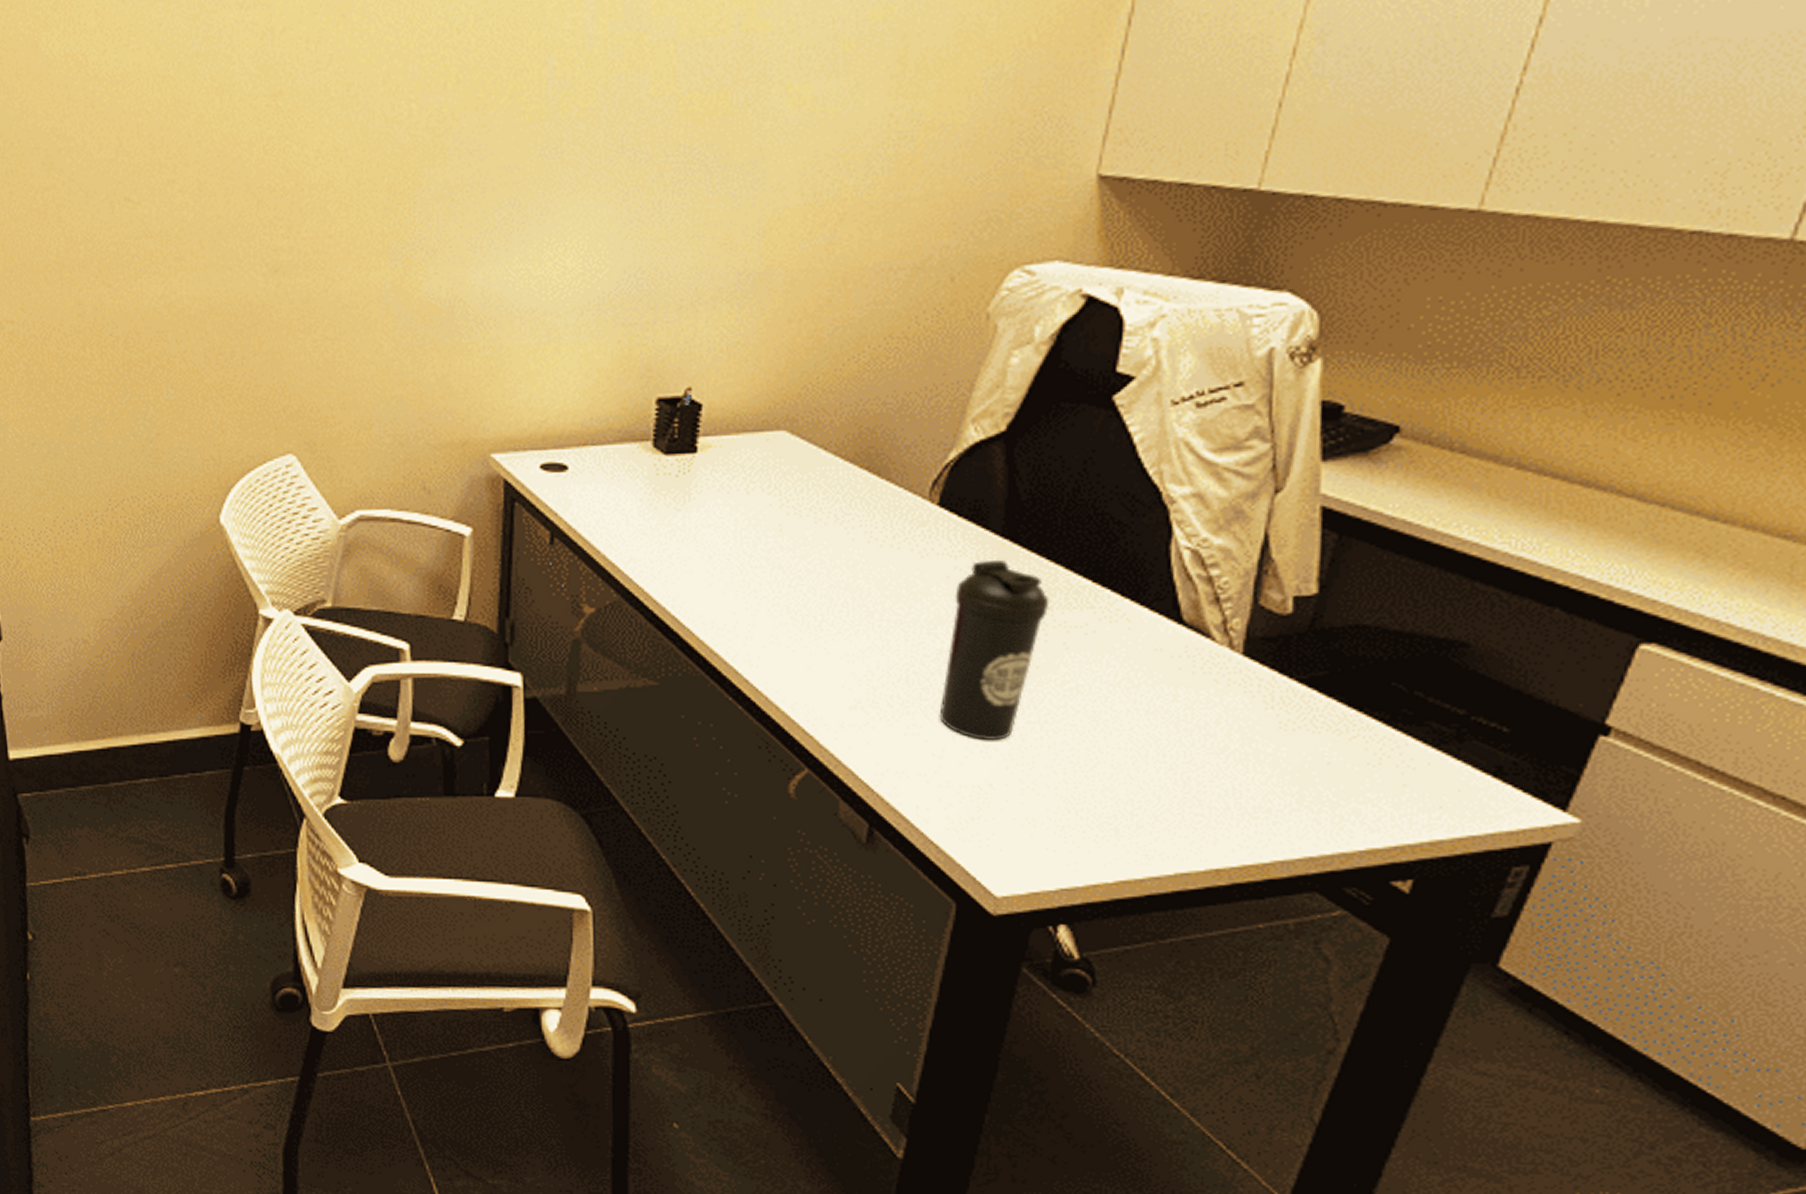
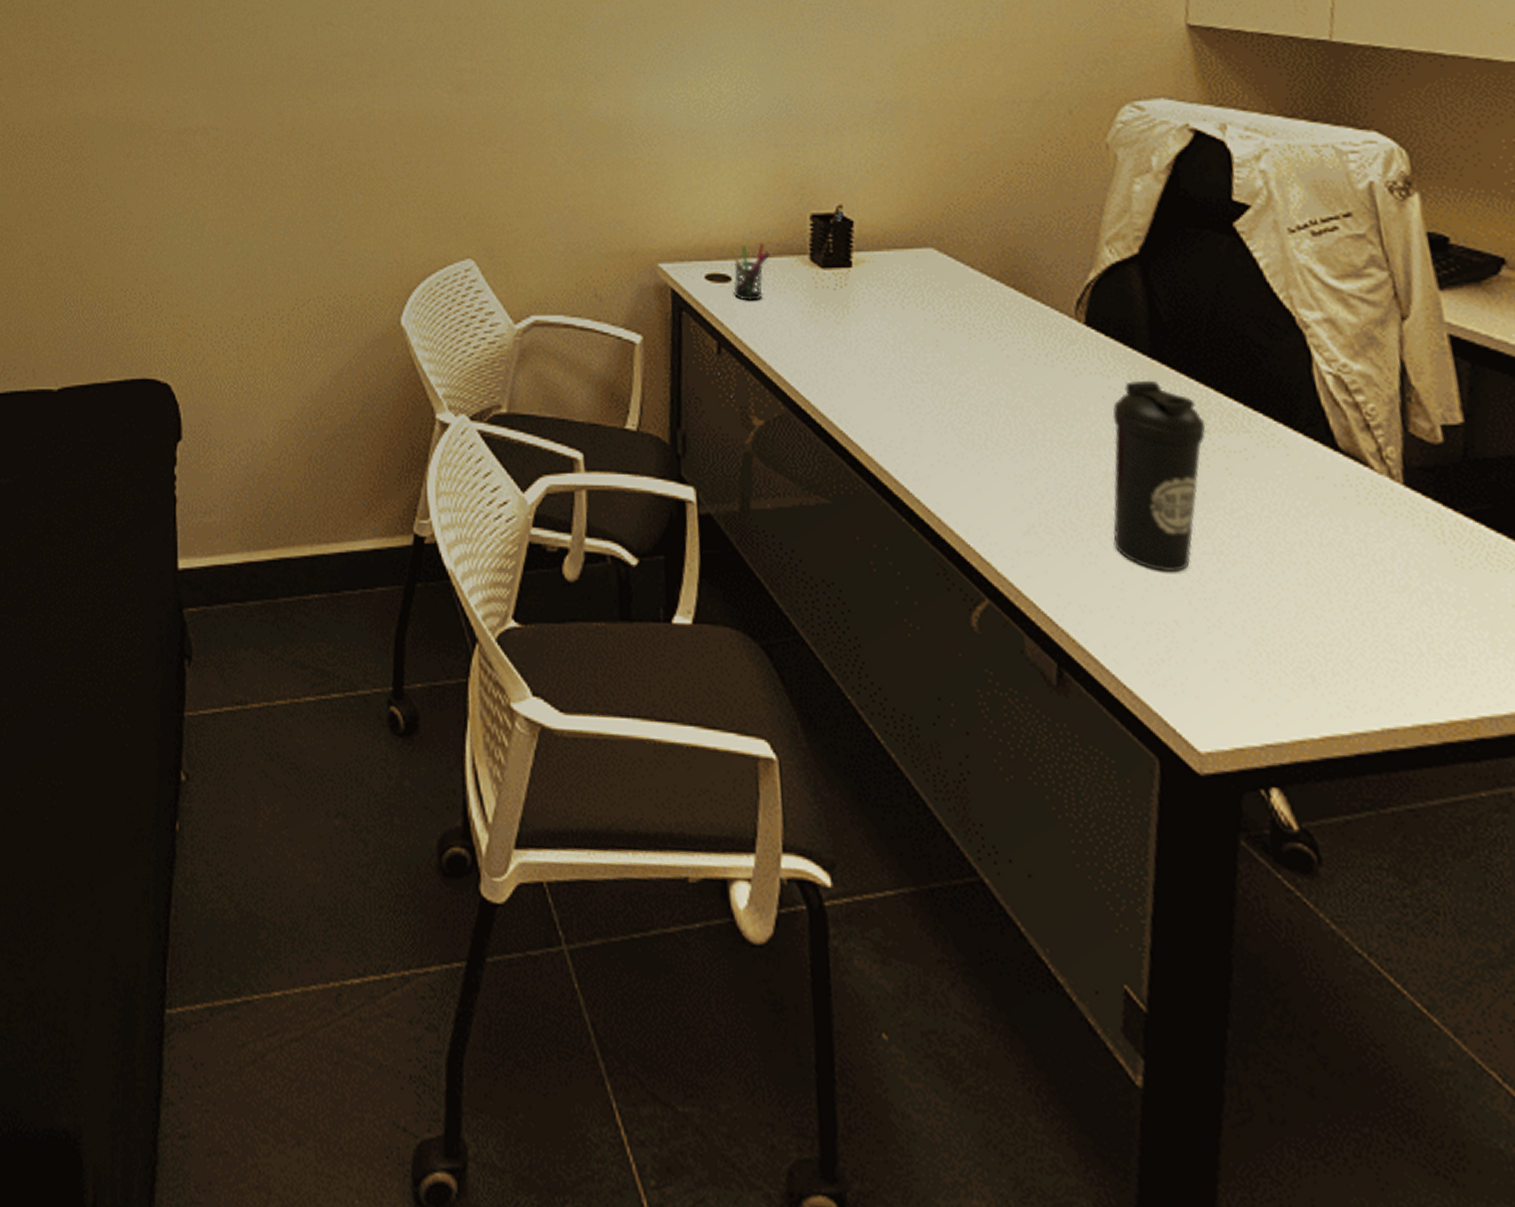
pen holder: none [567,429,611,490] -> present [729,243,770,301]

